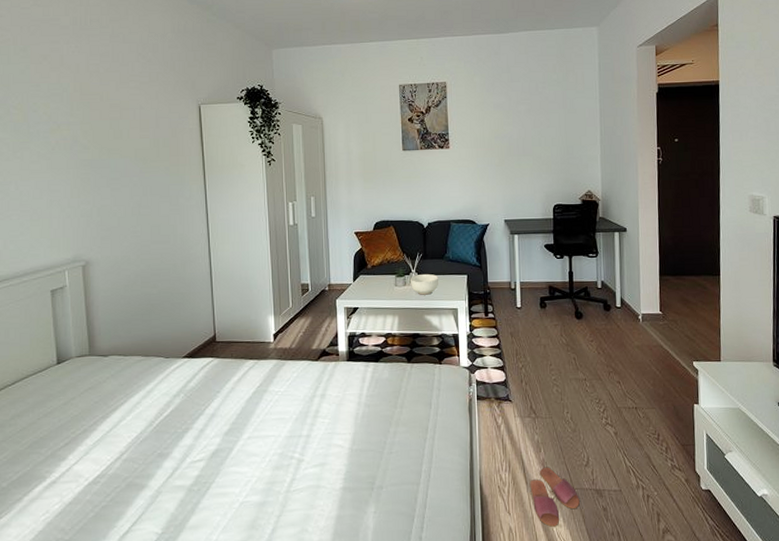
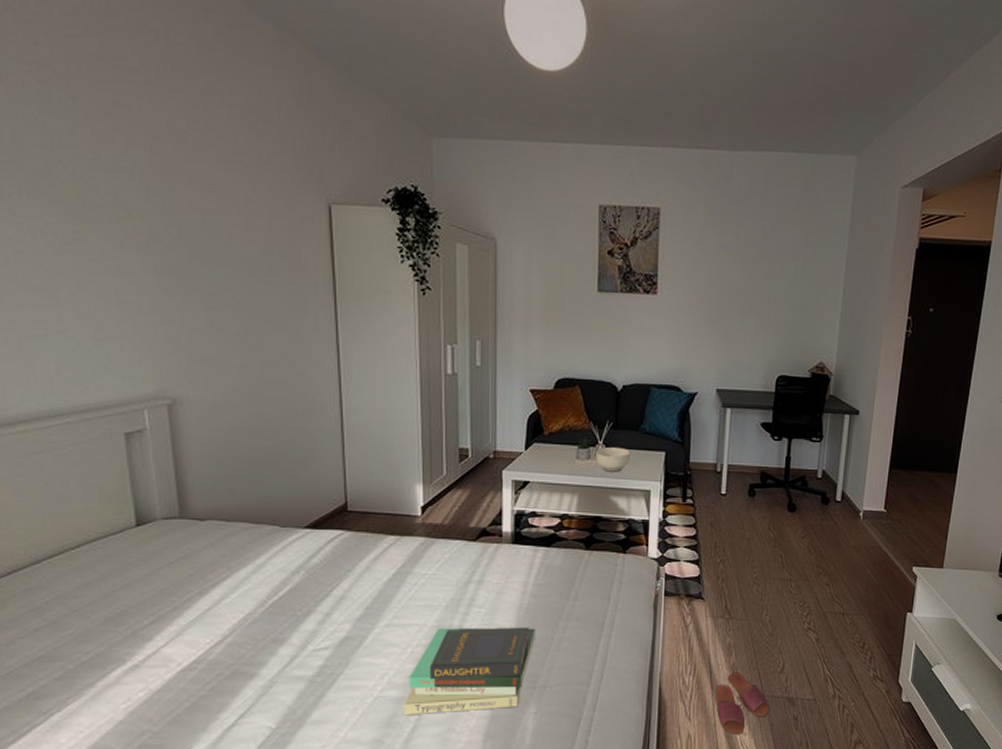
books: none [265,433,371,519] -> present [404,627,535,716]

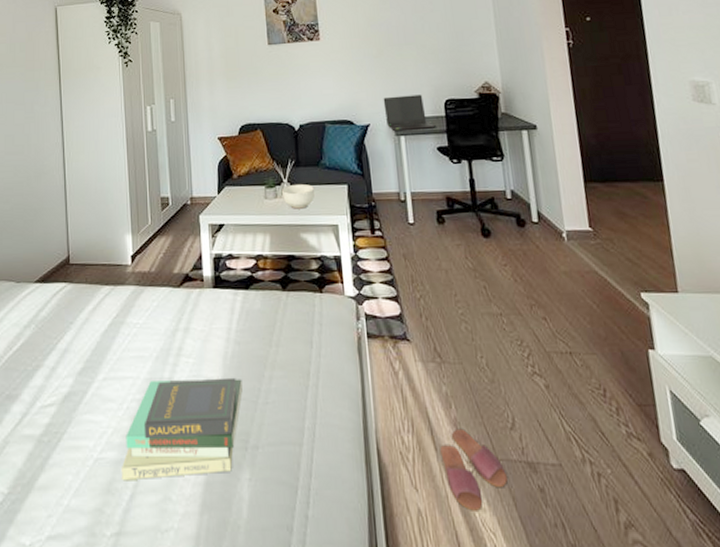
laptop: none [714,365,764,404] -> present [383,94,436,132]

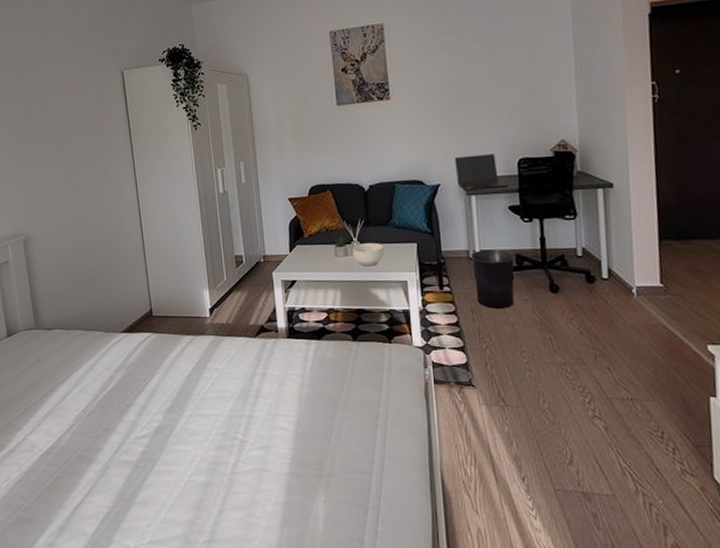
books: present [122,377,243,481] -> none [210,416,317,500]
waste bin: none [401,191,447,255] -> present [470,249,515,309]
slippers: present [440,428,508,511] -> none [500,463,563,532]

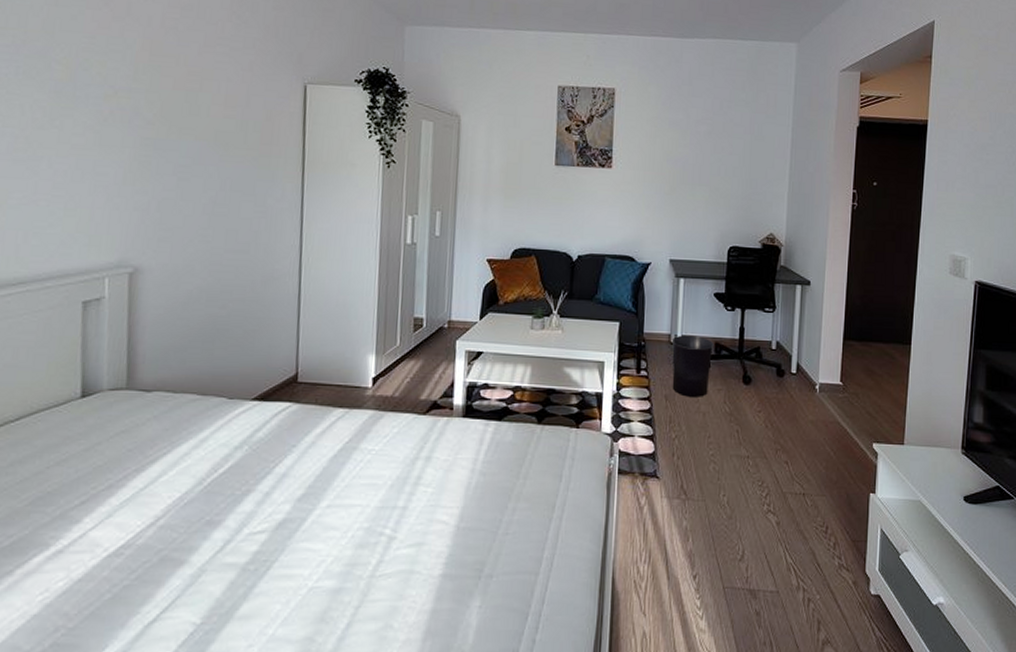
bowl: present [351,242,385,266] -> none [549,316,586,343]
laptop: present [454,153,508,191] -> none [667,236,716,274]

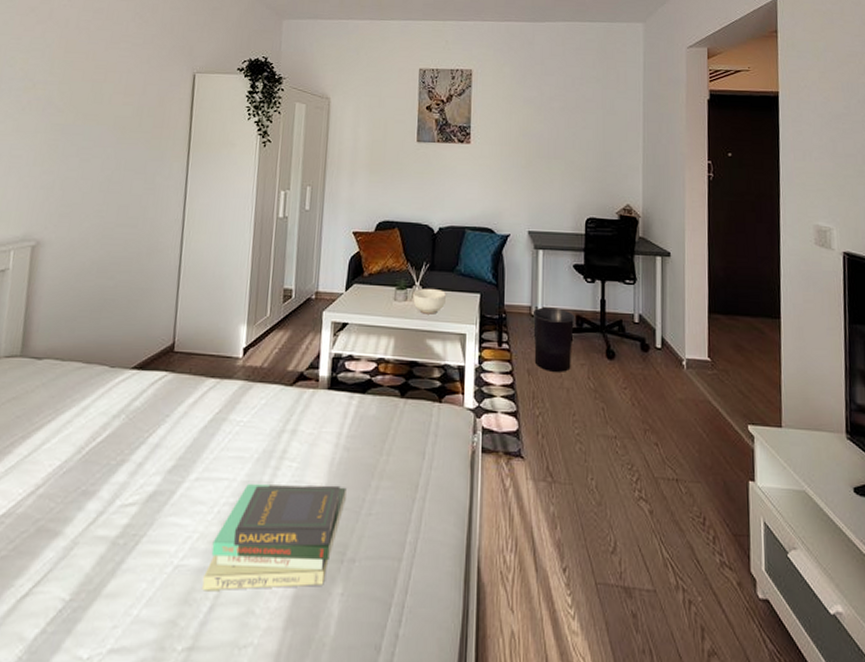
books: none [339,508,483,610] -> present [202,484,347,591]
bowl: none [549,316,586,343] -> present [412,288,447,314]

